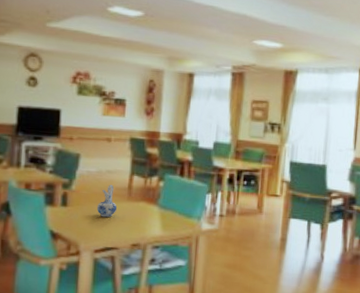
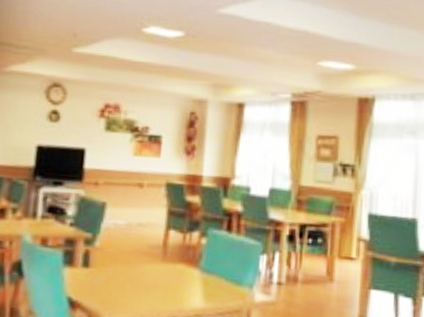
ceramic pitcher: present [96,184,117,218] -> none [124,240,149,283]

